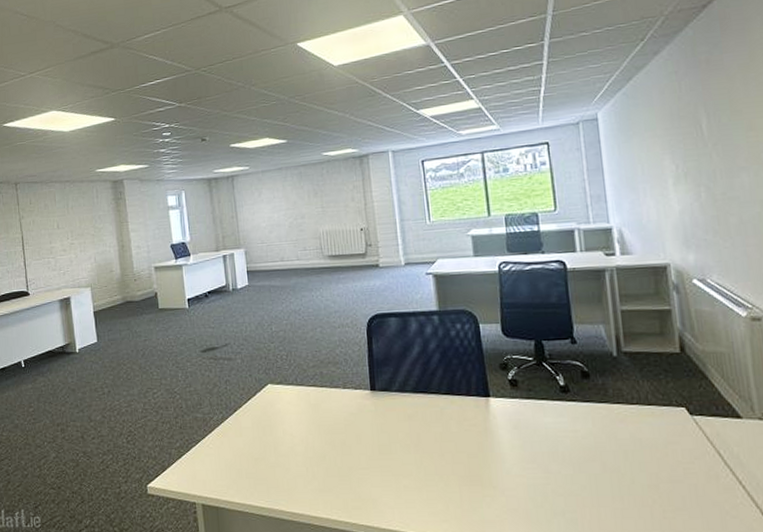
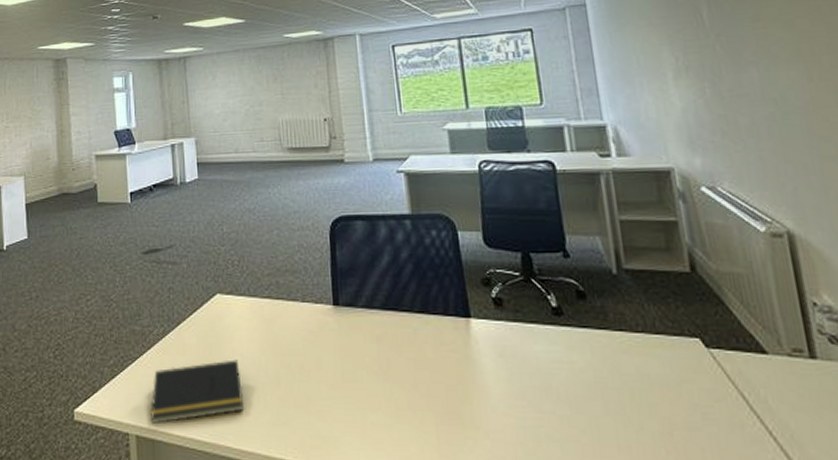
notepad: none [213,439,294,495] -> present [150,359,243,425]

